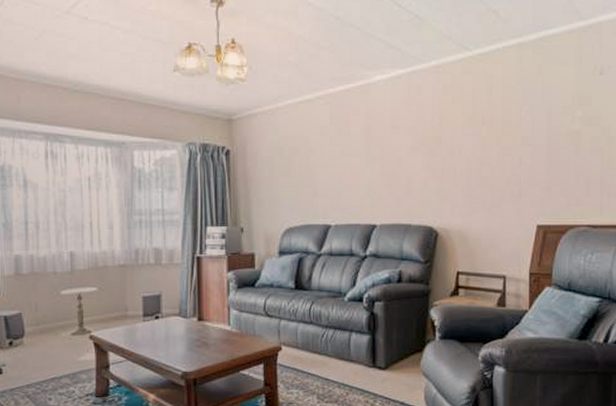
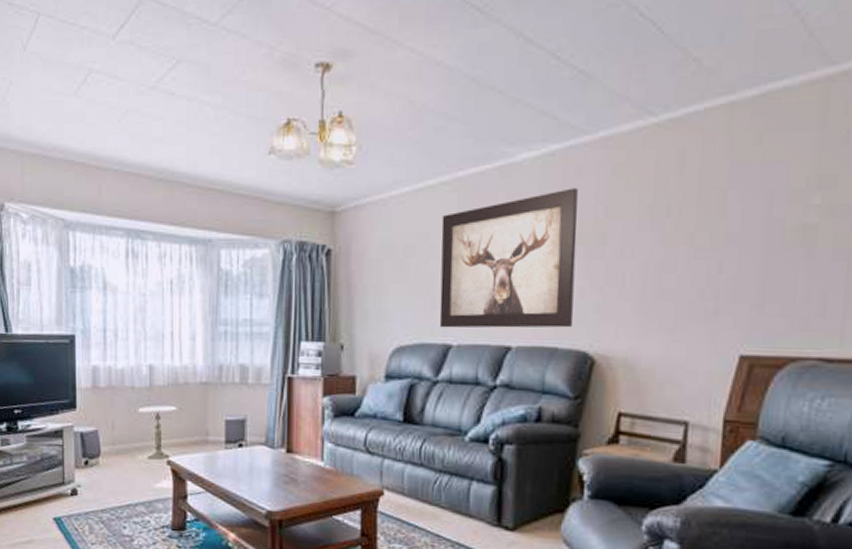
wall art: none [318,103,421,212] -> present [439,188,578,328]

